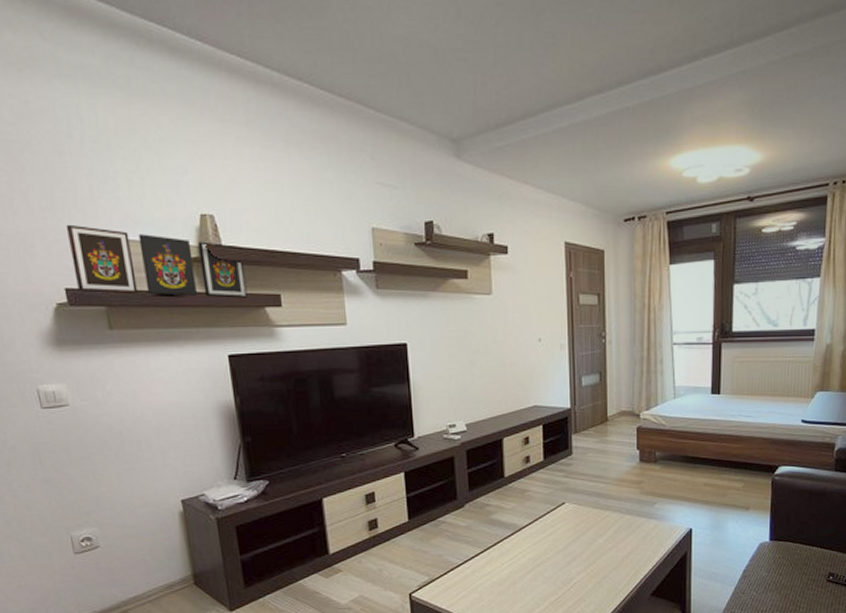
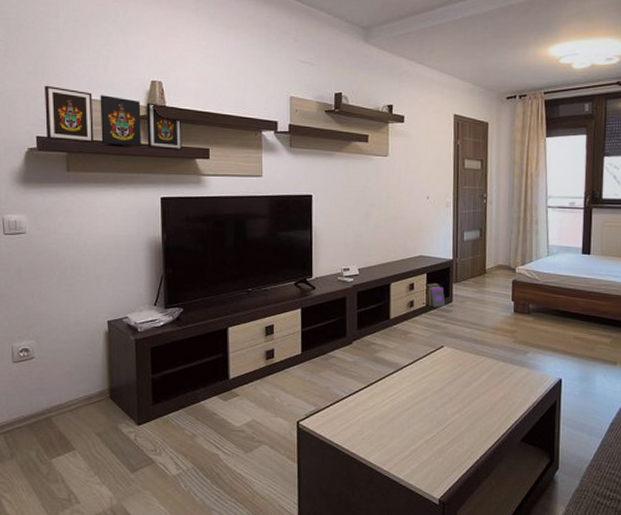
books: none [540,435,565,462] -> present [423,283,446,308]

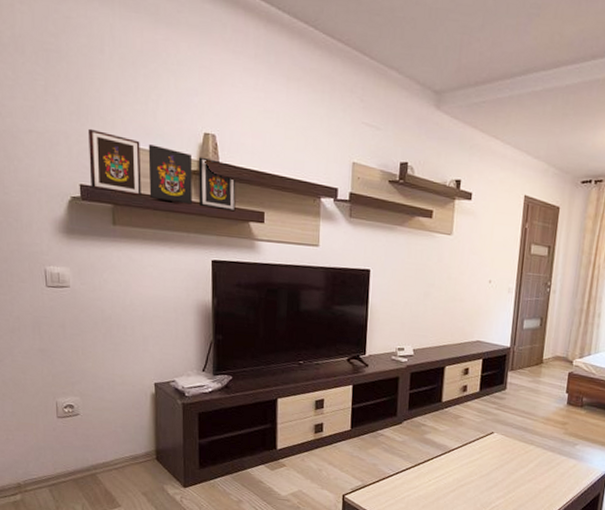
books: present [423,283,446,308] -> none [477,369,500,395]

